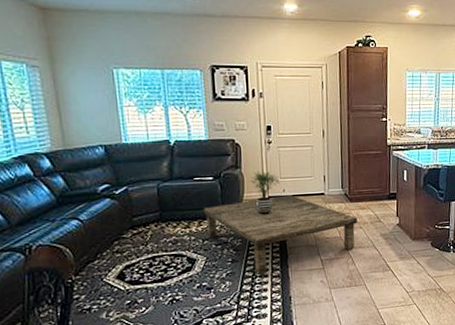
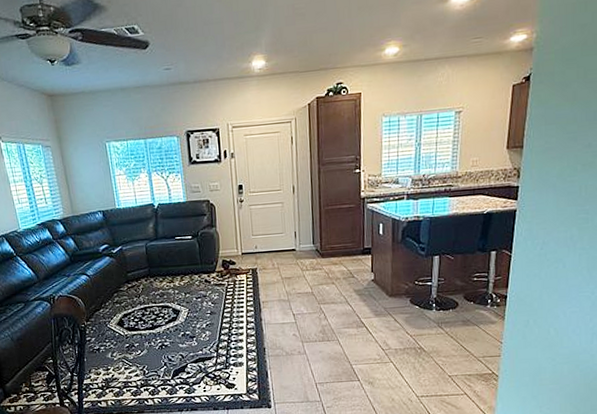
coffee table: present [203,195,358,275] -> none [184,251,330,326]
potted plant: present [250,171,280,215] -> none [224,229,252,271]

